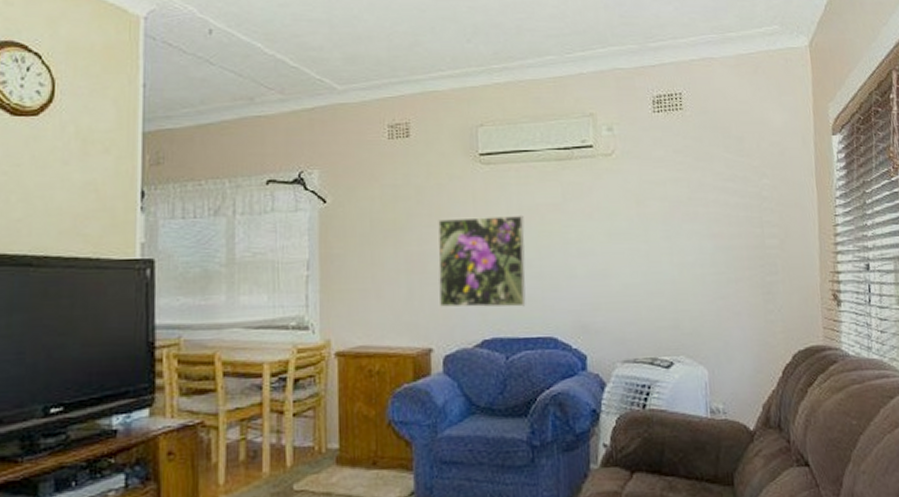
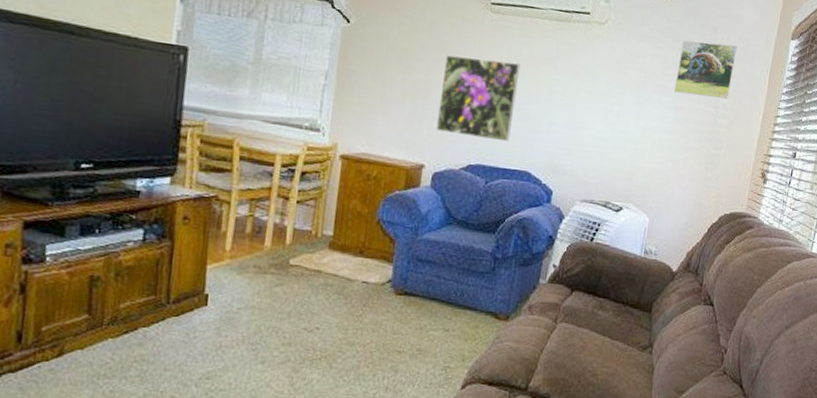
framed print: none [705,153,773,218] -> present [674,40,737,99]

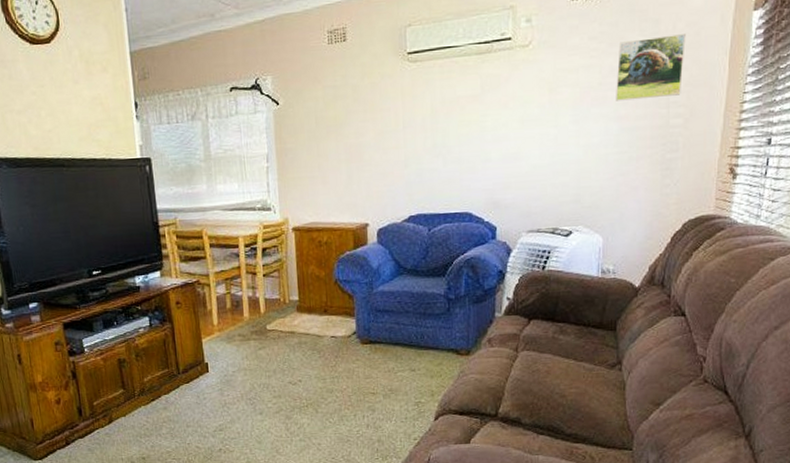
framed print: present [437,55,520,142] -> none [372,107,446,190]

